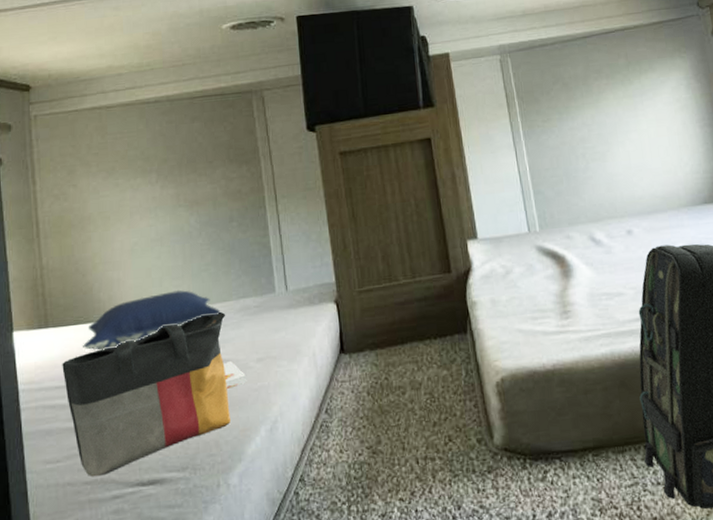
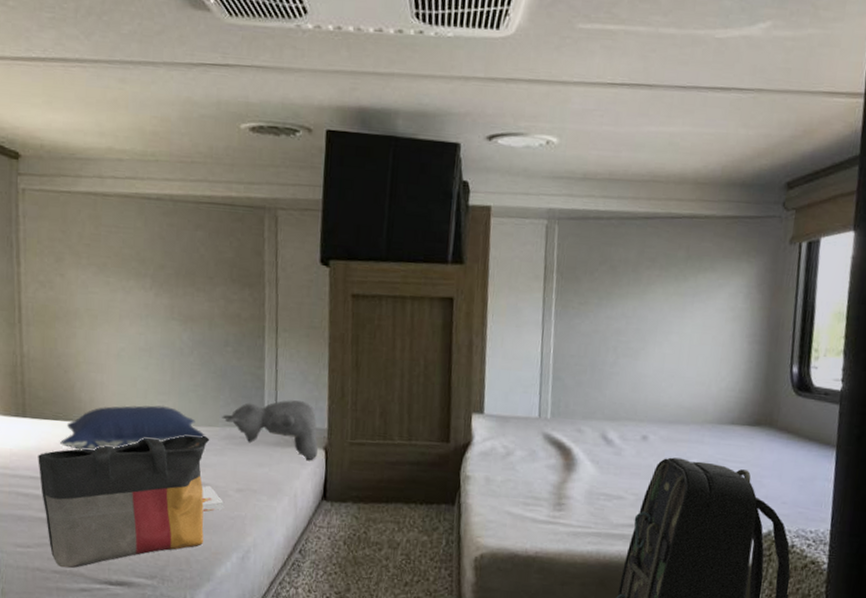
teddy bear: none [235,260,329,316] -> present [222,400,318,460]

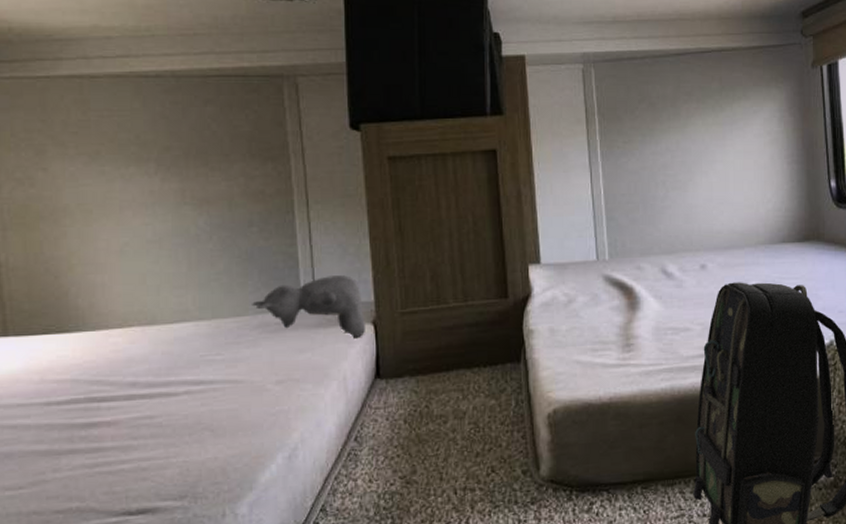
tote bag: present [38,435,210,569] -> none [26,328,241,506]
pillow: present [60,405,205,451] -> none [54,300,234,365]
book: present [202,485,225,512] -> none [235,383,263,412]

